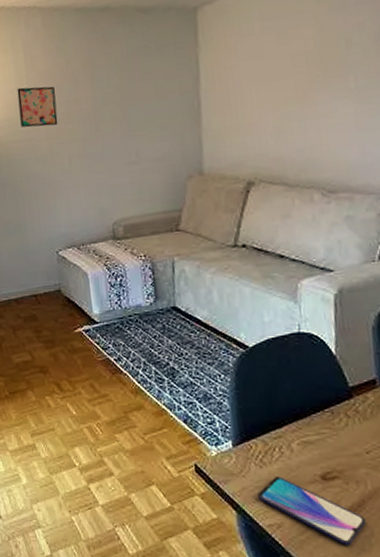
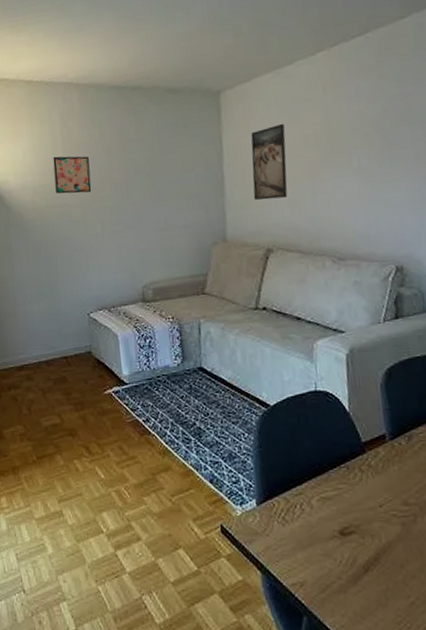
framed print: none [231,41,272,129] -> present [251,123,288,201]
smartphone: present [258,477,366,546] -> none [281,534,382,601]

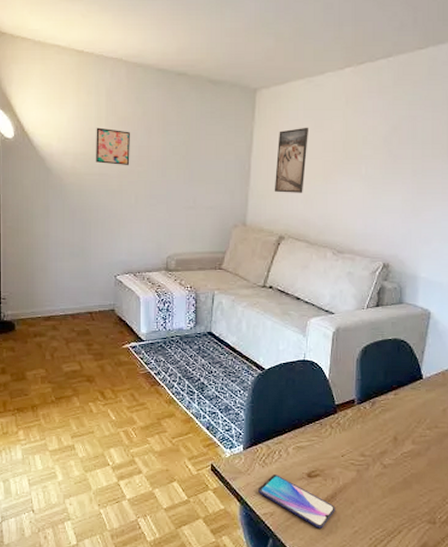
smartphone: none [281,534,382,601] -> present [258,475,335,529]

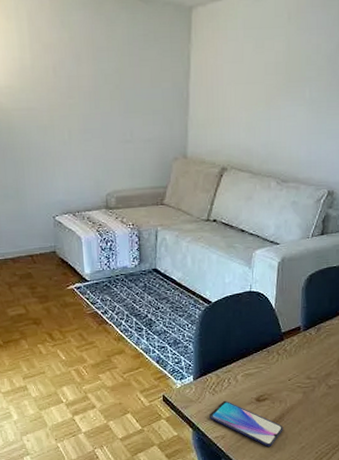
wall art: present [96,127,130,166] -> none [20,56,60,99]
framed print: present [274,127,308,193] -> none [214,48,249,122]

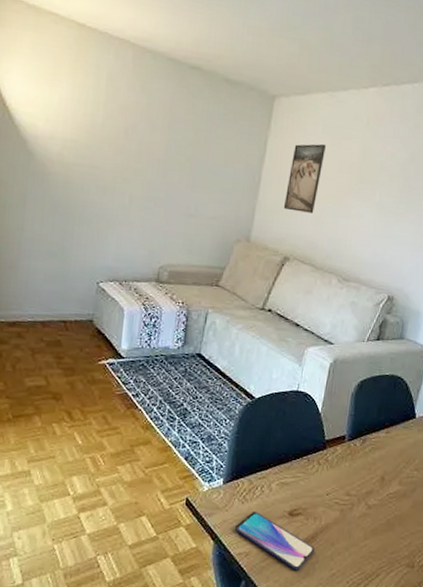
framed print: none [214,48,249,122] -> present [283,143,326,213]

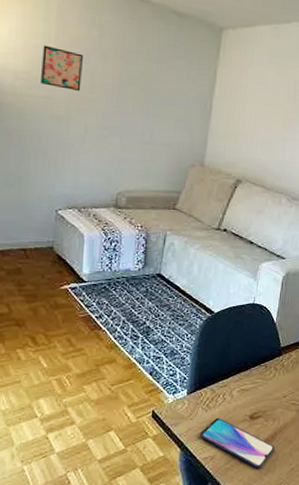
wall art: none [88,113,131,162] -> present [41,45,83,92]
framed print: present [283,143,326,213] -> none [234,73,272,138]

